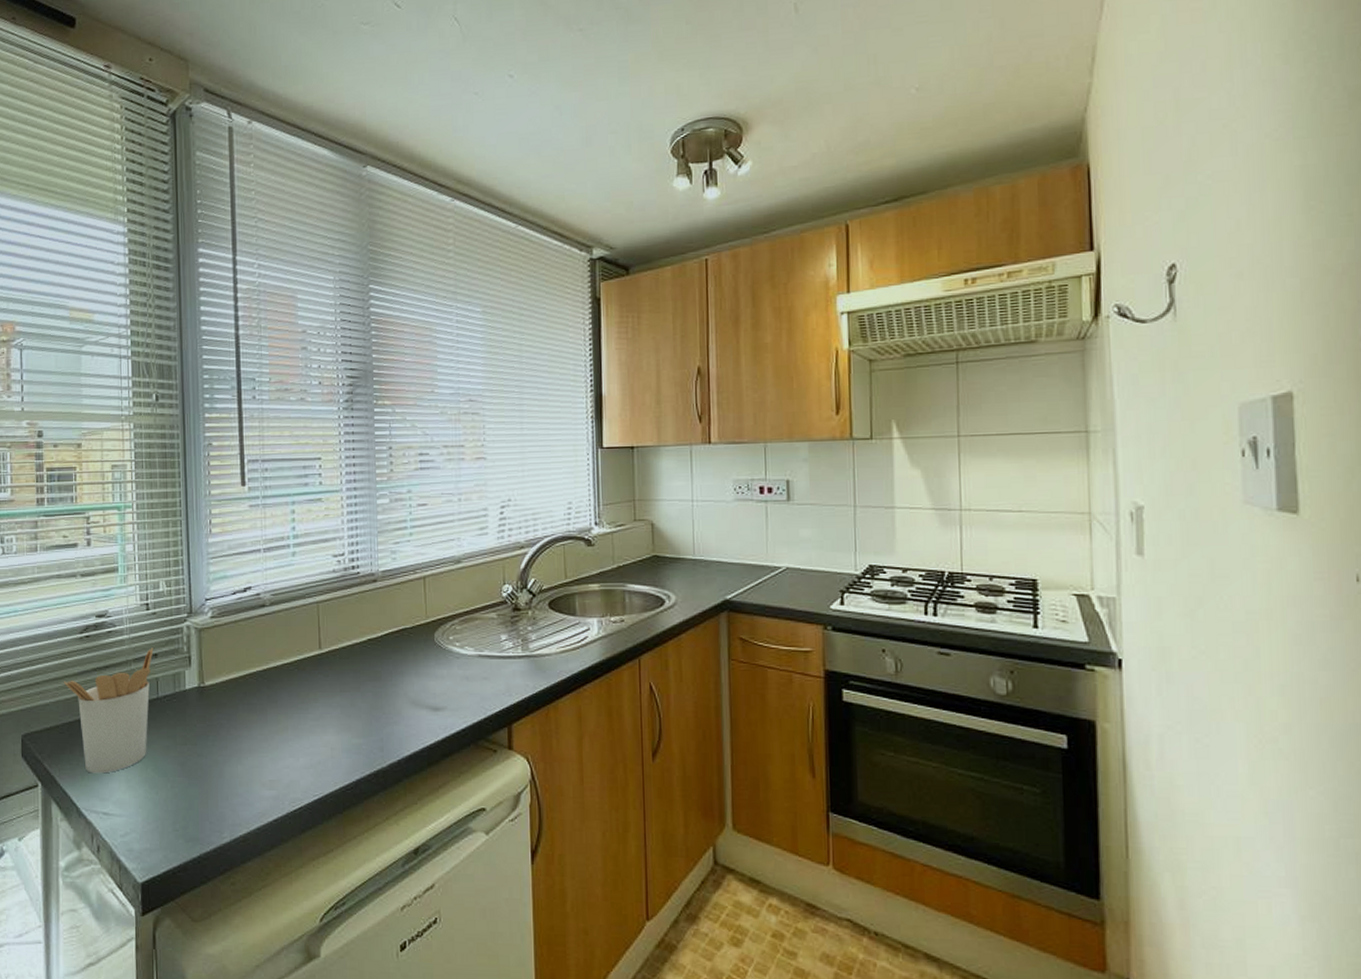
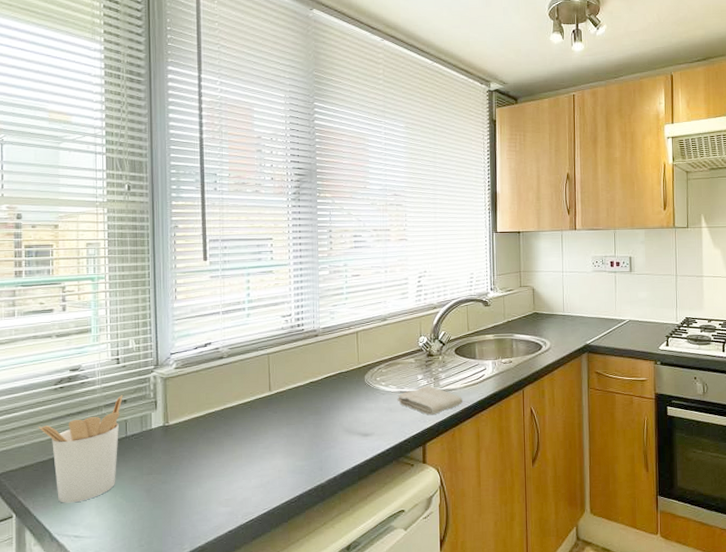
washcloth: none [475,648,560,688] -> present [397,385,463,416]

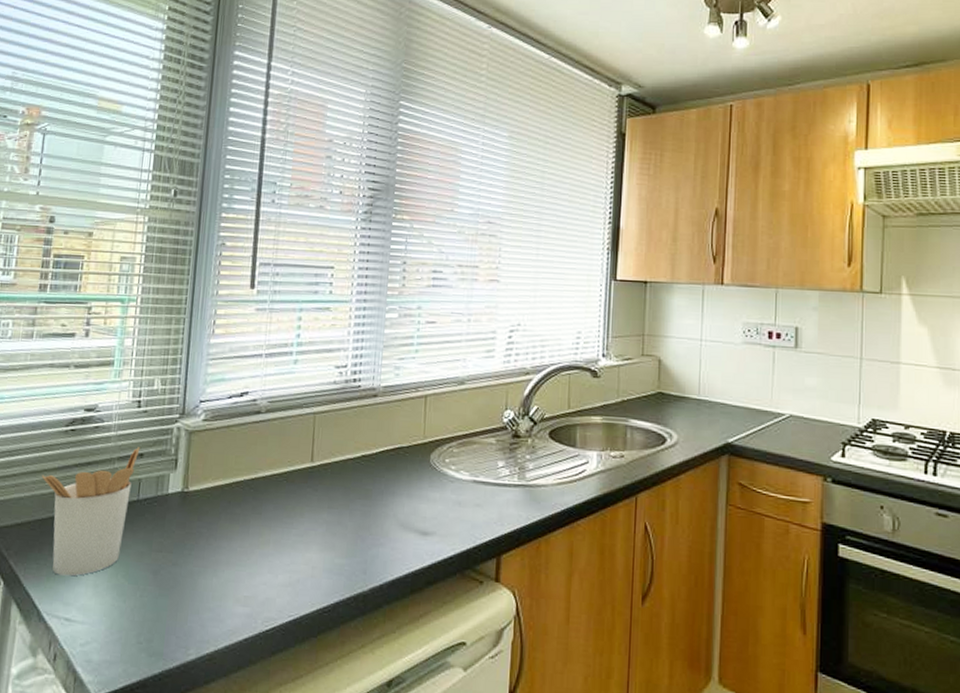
washcloth: present [397,385,463,416] -> none [469,476,555,518]

